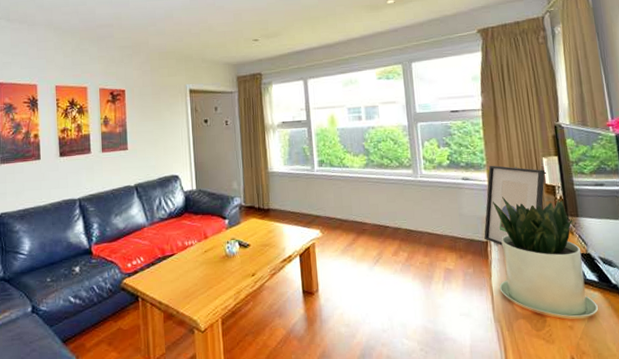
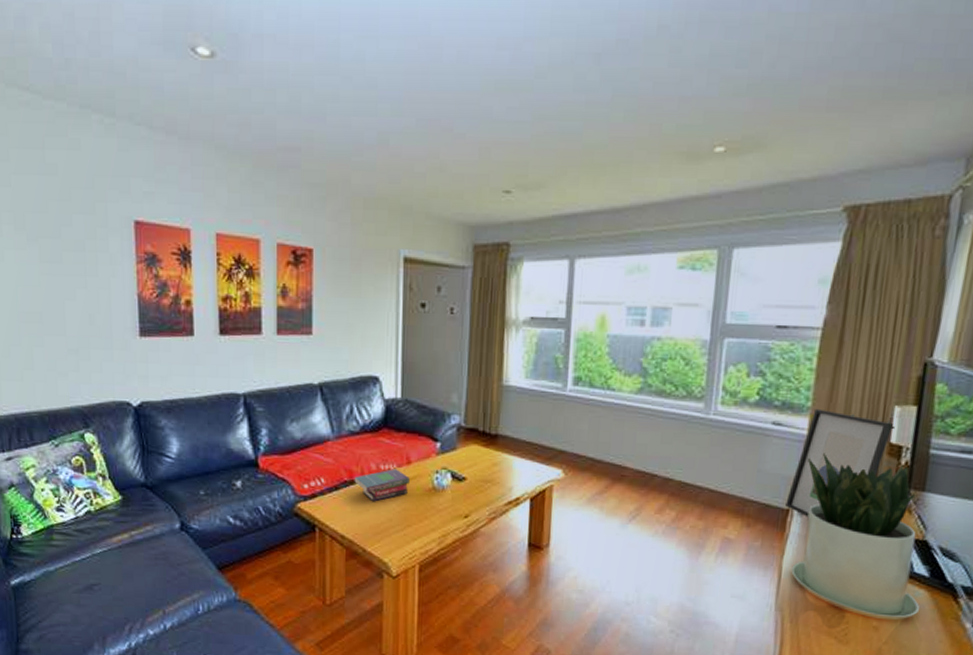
books: none [166,243,208,272] -> present [354,469,410,502]

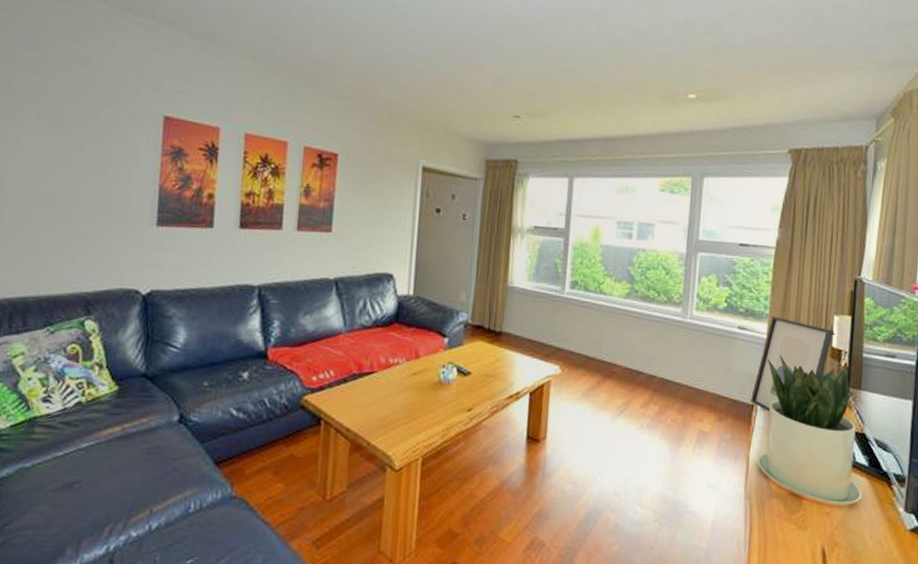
books: present [354,469,410,502] -> none [363,362,417,395]

